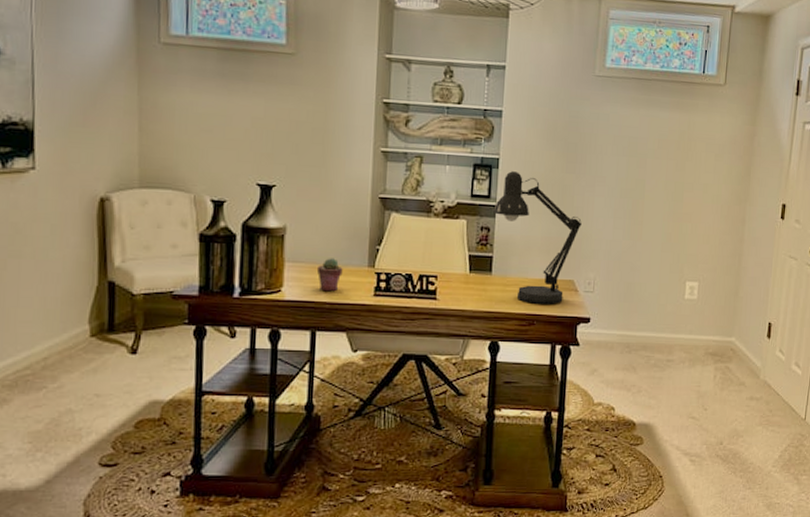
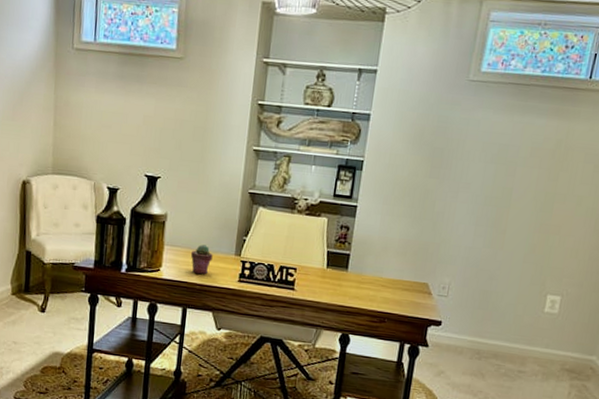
desk lamp: present [493,171,582,305] -> none [354,174,442,305]

